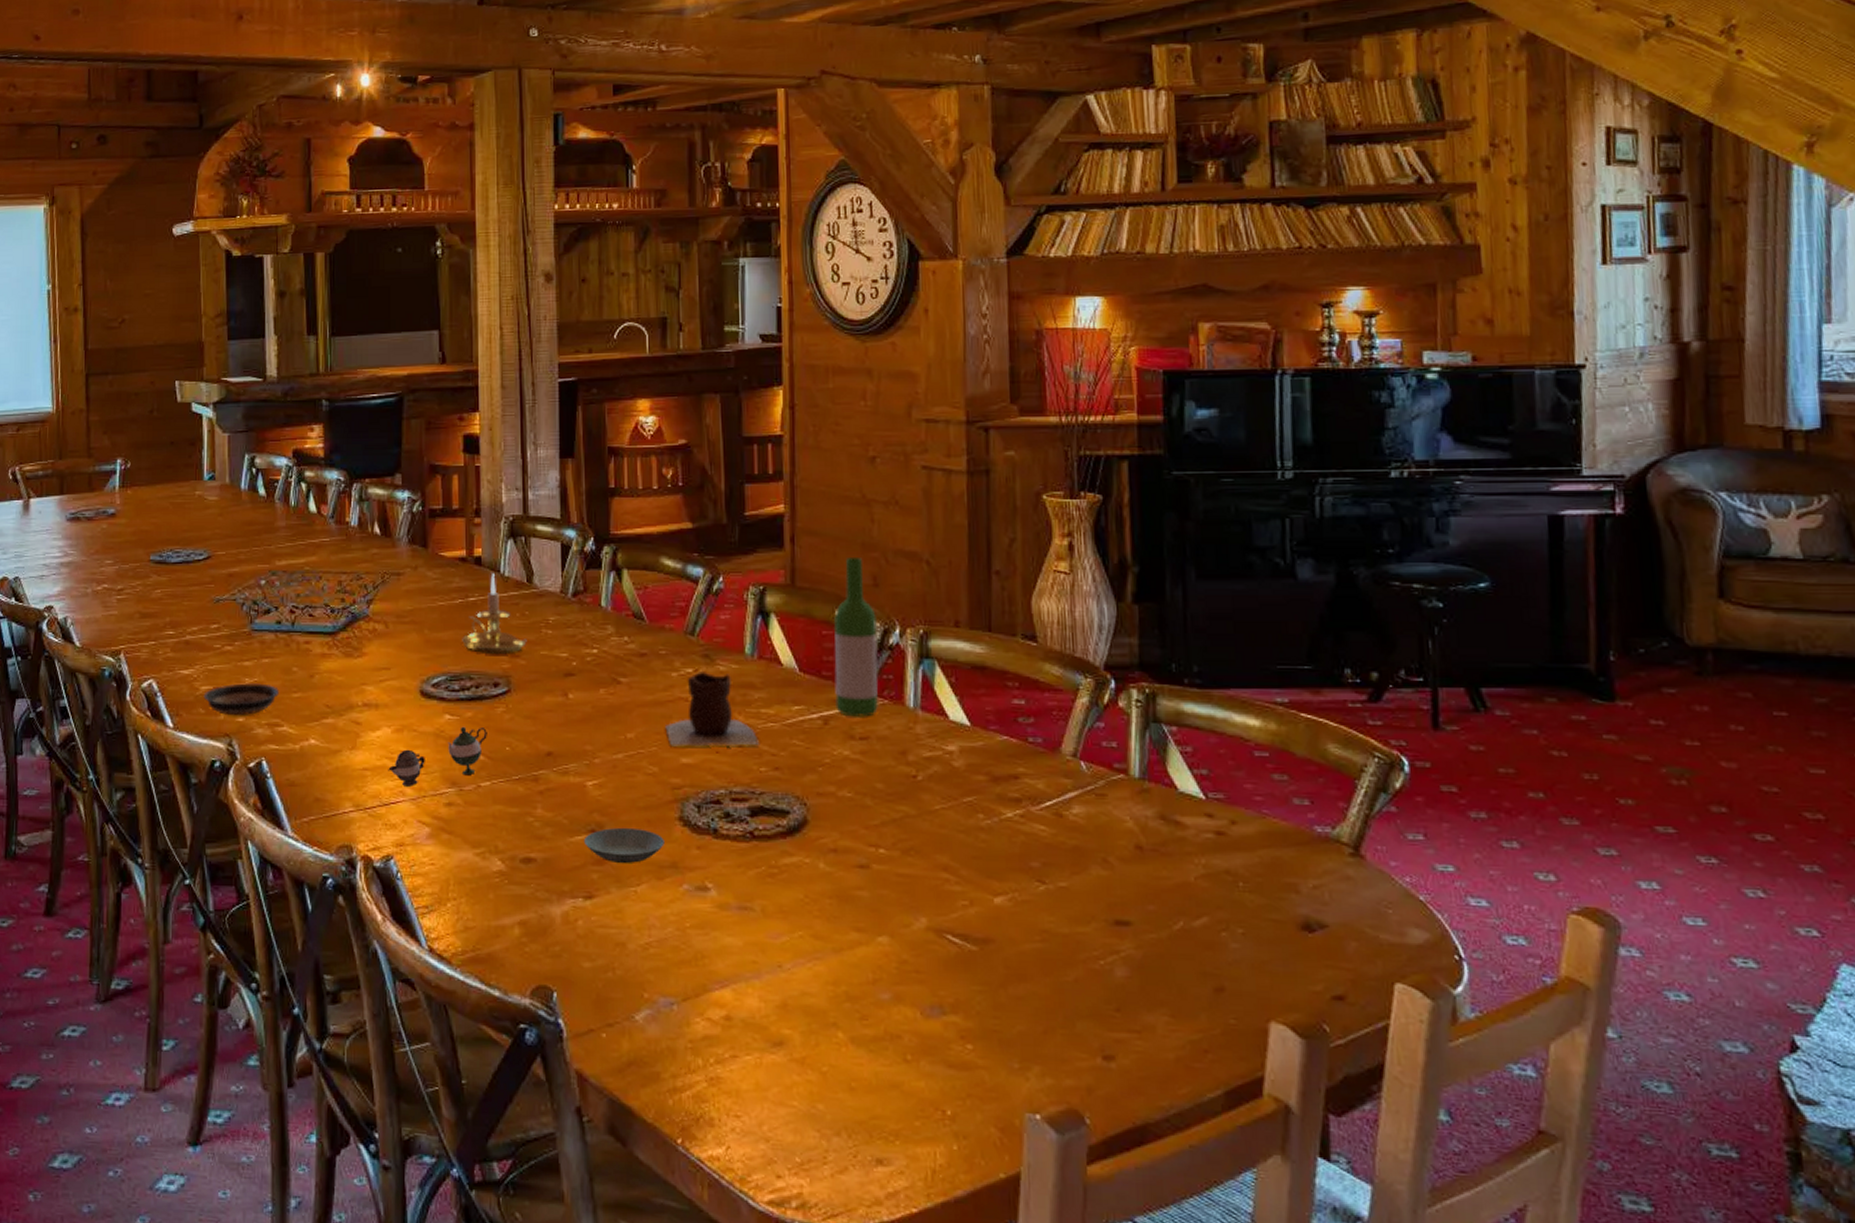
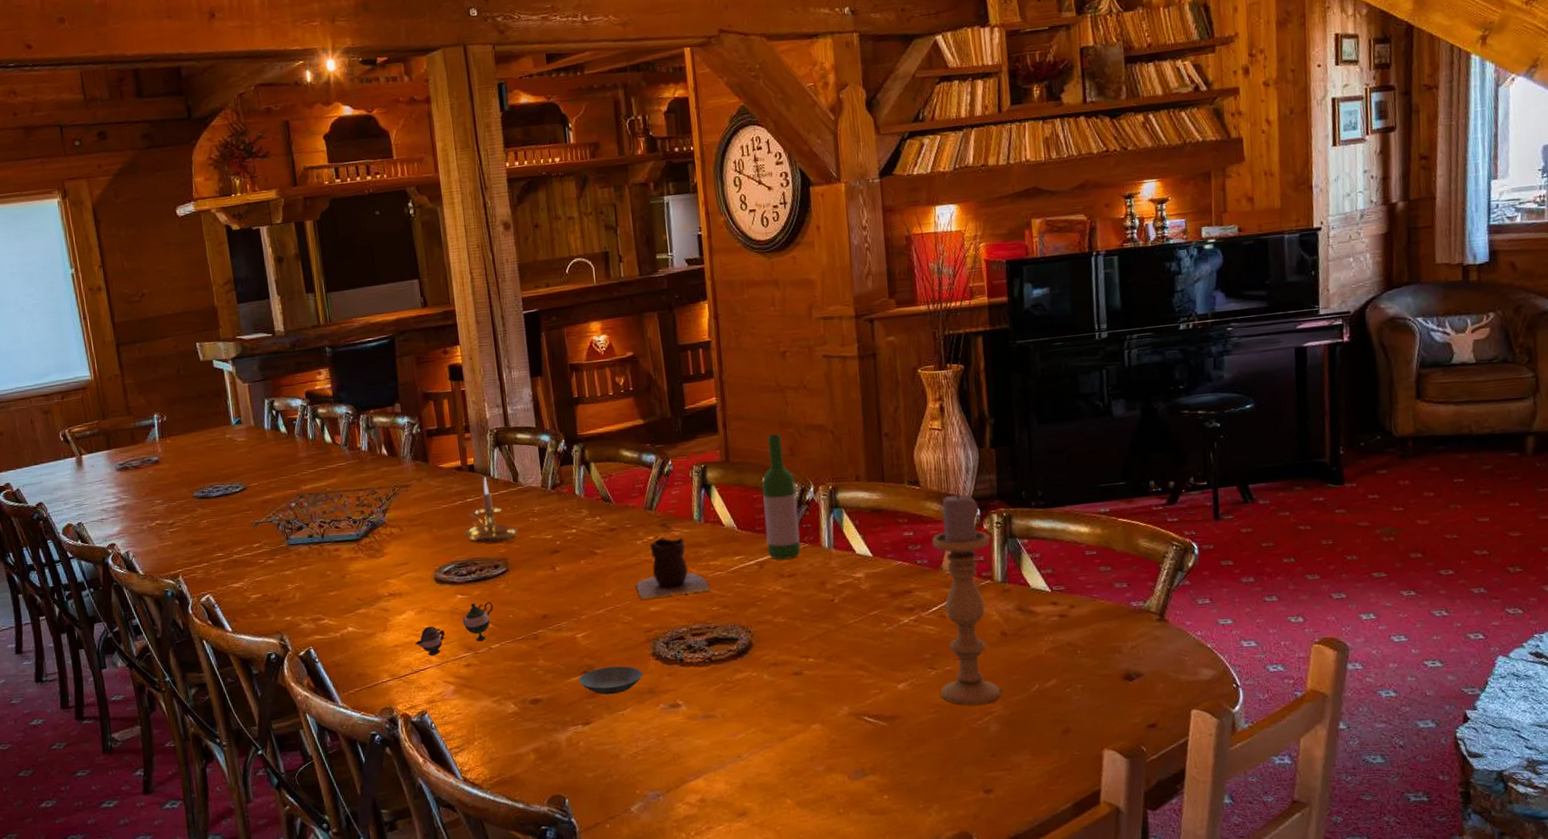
saucer: present [203,683,279,716] -> none [254,587,318,617]
candle holder: none [1049,655,1132,939] -> present [932,492,1001,705]

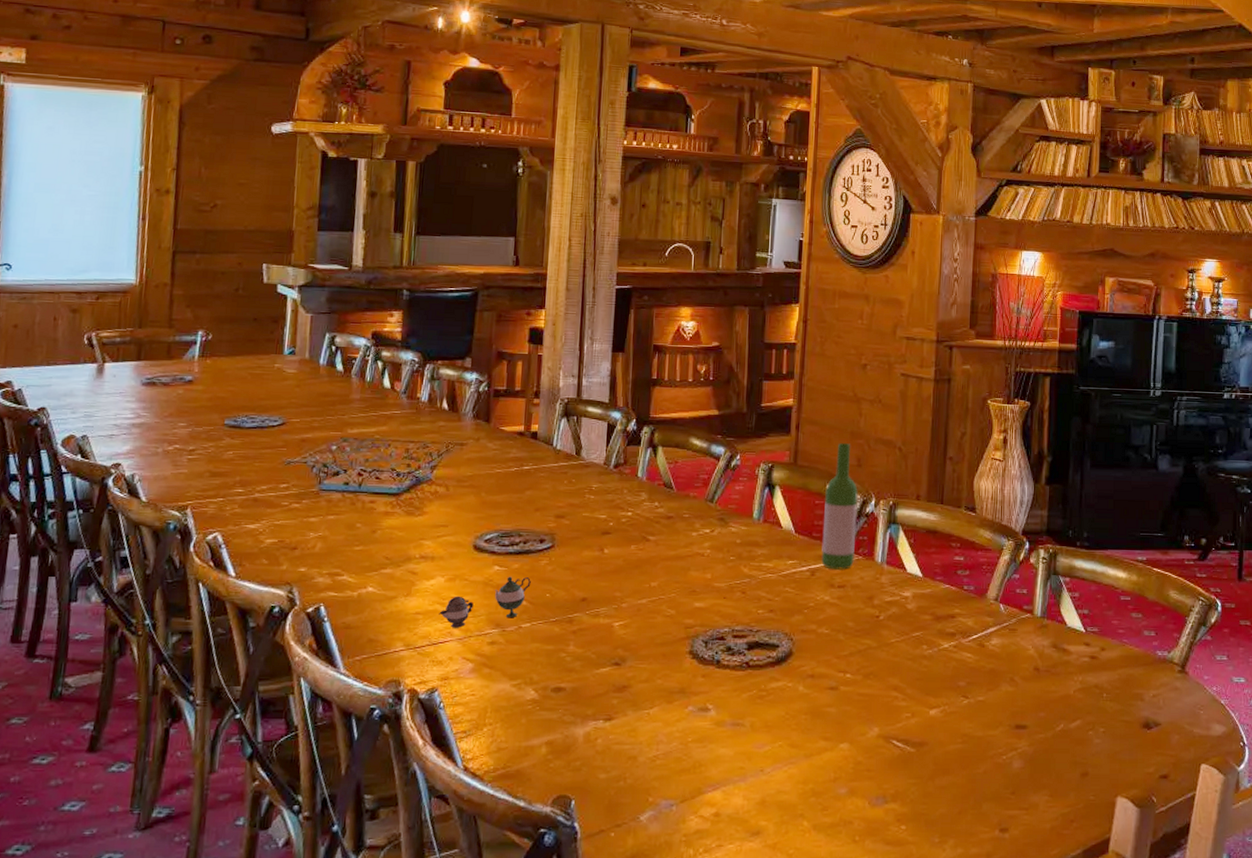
candle holder: present [464,477,518,543] -> none [514,446,572,515]
saucer: present [578,665,643,695] -> none [607,660,676,691]
vase: present [635,537,711,599] -> none [683,531,760,594]
candle holder: present [932,492,1001,705] -> none [970,523,1035,739]

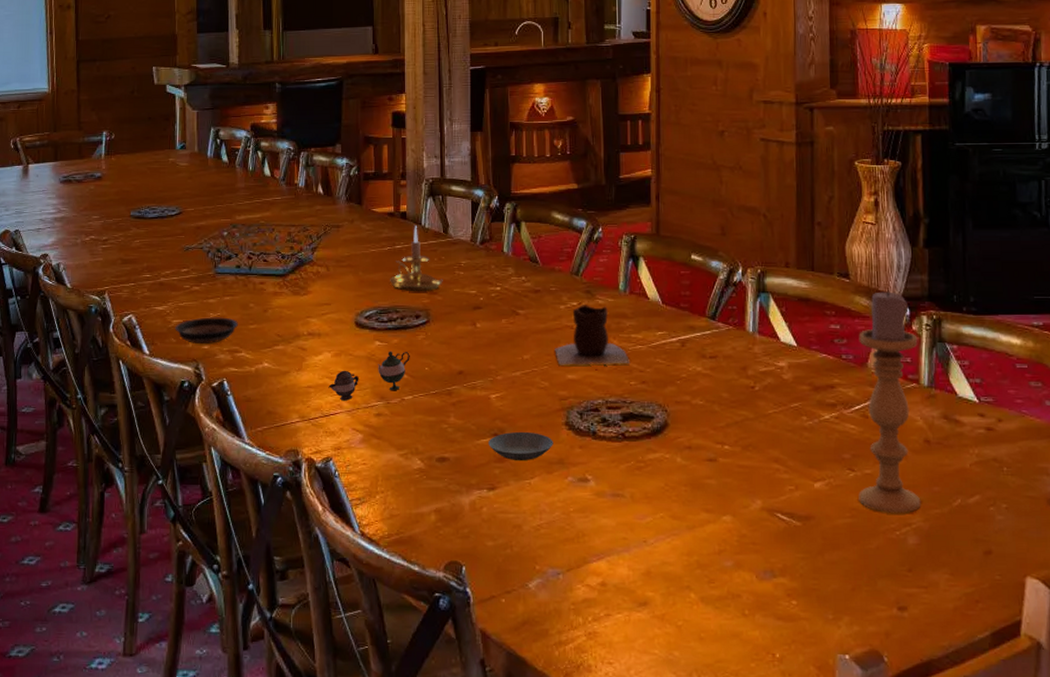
saucer: none [267,537,342,567] -> present [175,317,238,345]
candle holder: none [514,446,572,515] -> present [390,226,443,292]
saucer: none [607,660,676,691] -> present [487,431,553,461]
vase: none [683,531,760,594] -> present [554,303,631,366]
wine bottle: present [821,443,858,570] -> none [689,212,726,340]
candle holder: none [970,523,1035,739] -> present [858,289,921,514]

